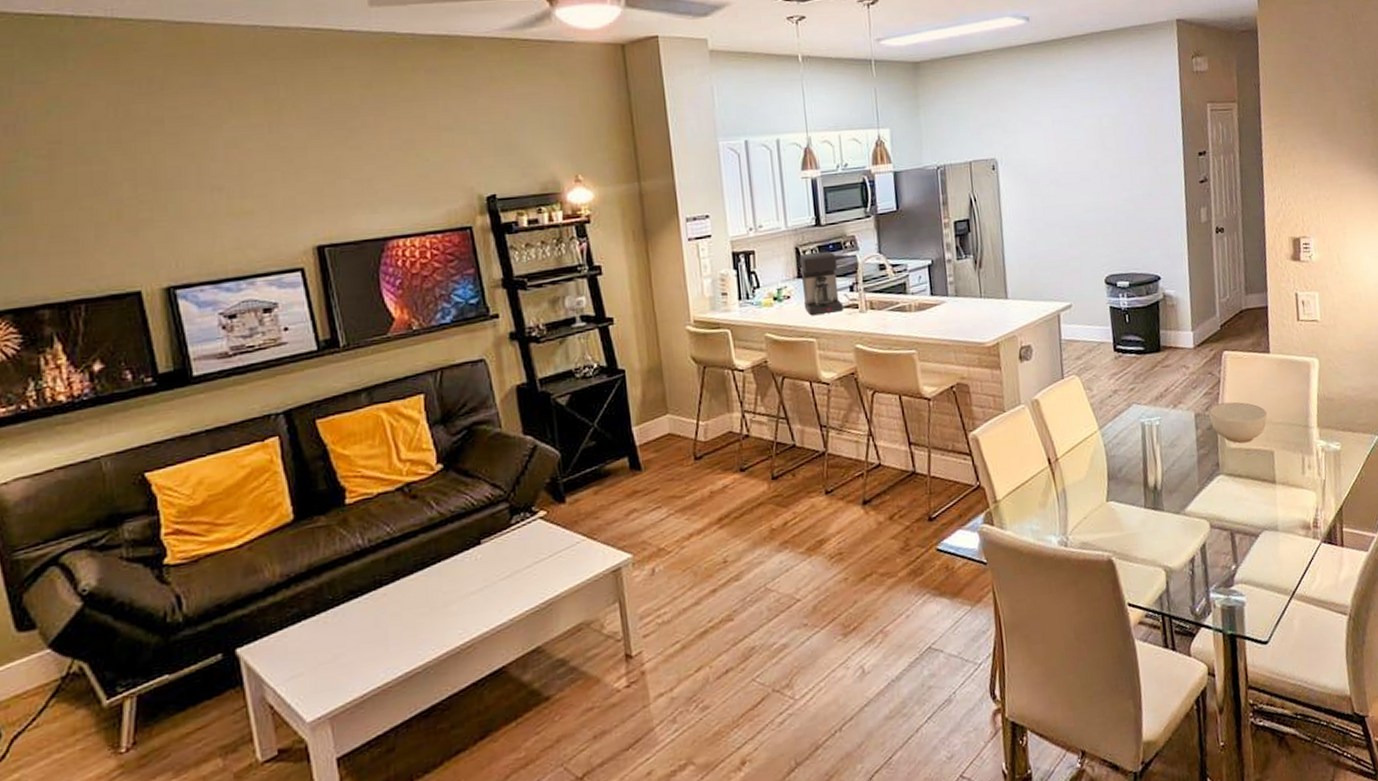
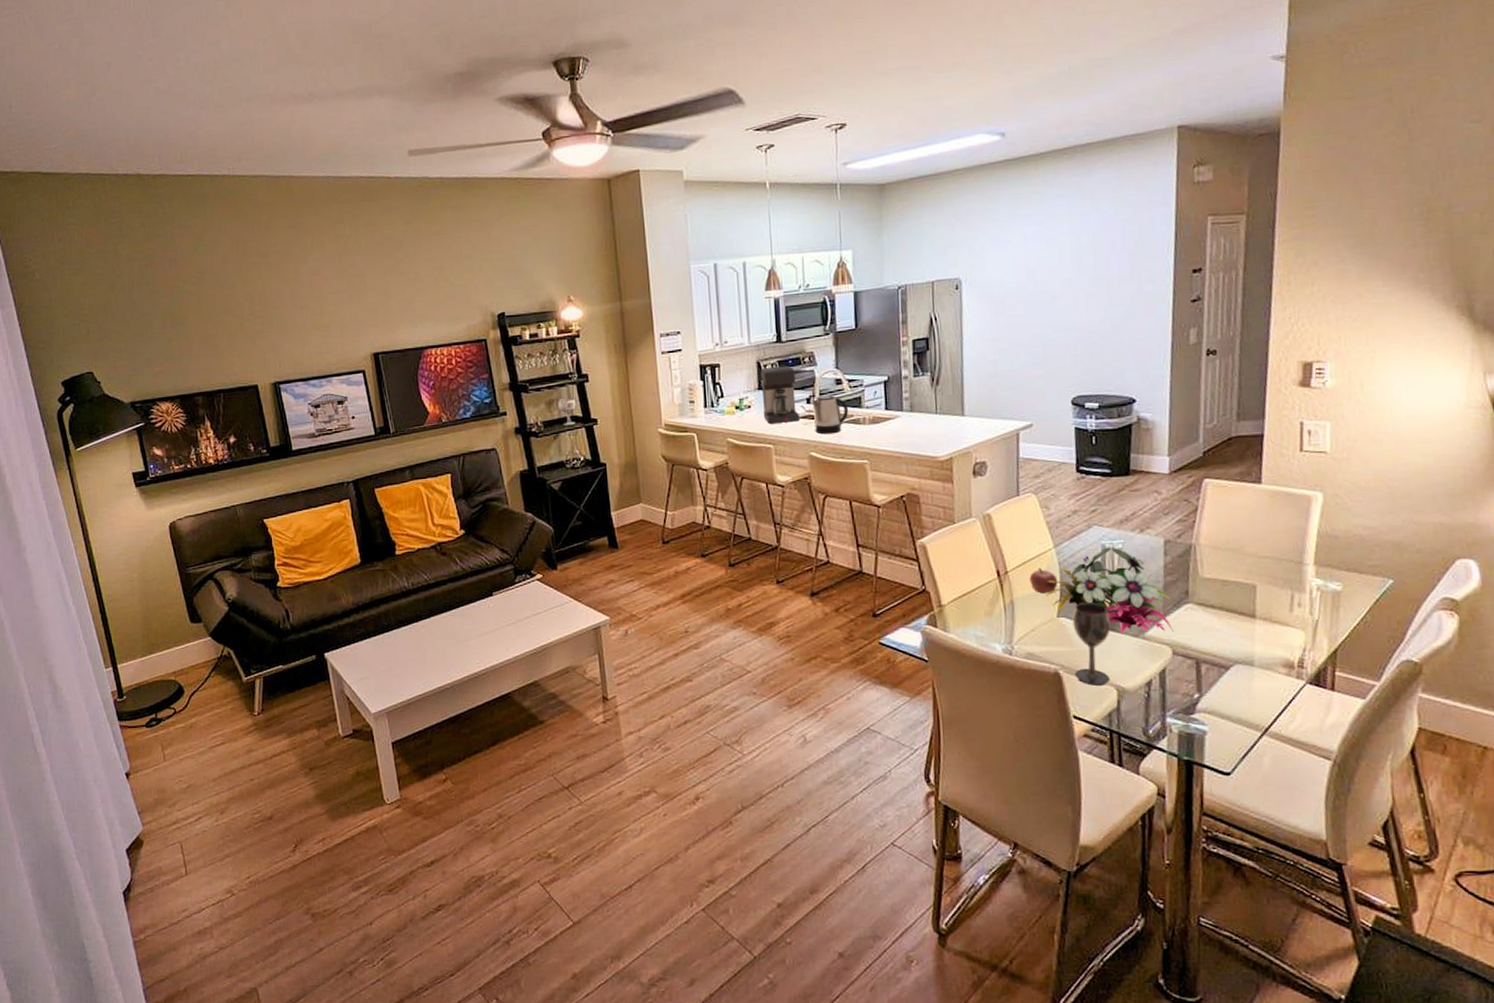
kettle: none [855,281,894,324] -> present [812,394,849,434]
fruit: none [1078,451,1105,479] -> present [1029,568,1058,594]
flower arrangement: none [1095,425,1210,513] -> present [1046,547,1174,635]
wine glass: none [1120,482,1158,569] -> present [1072,601,1111,685]
bowl: present [1208,402,1268,444] -> none [1180,531,1252,574]

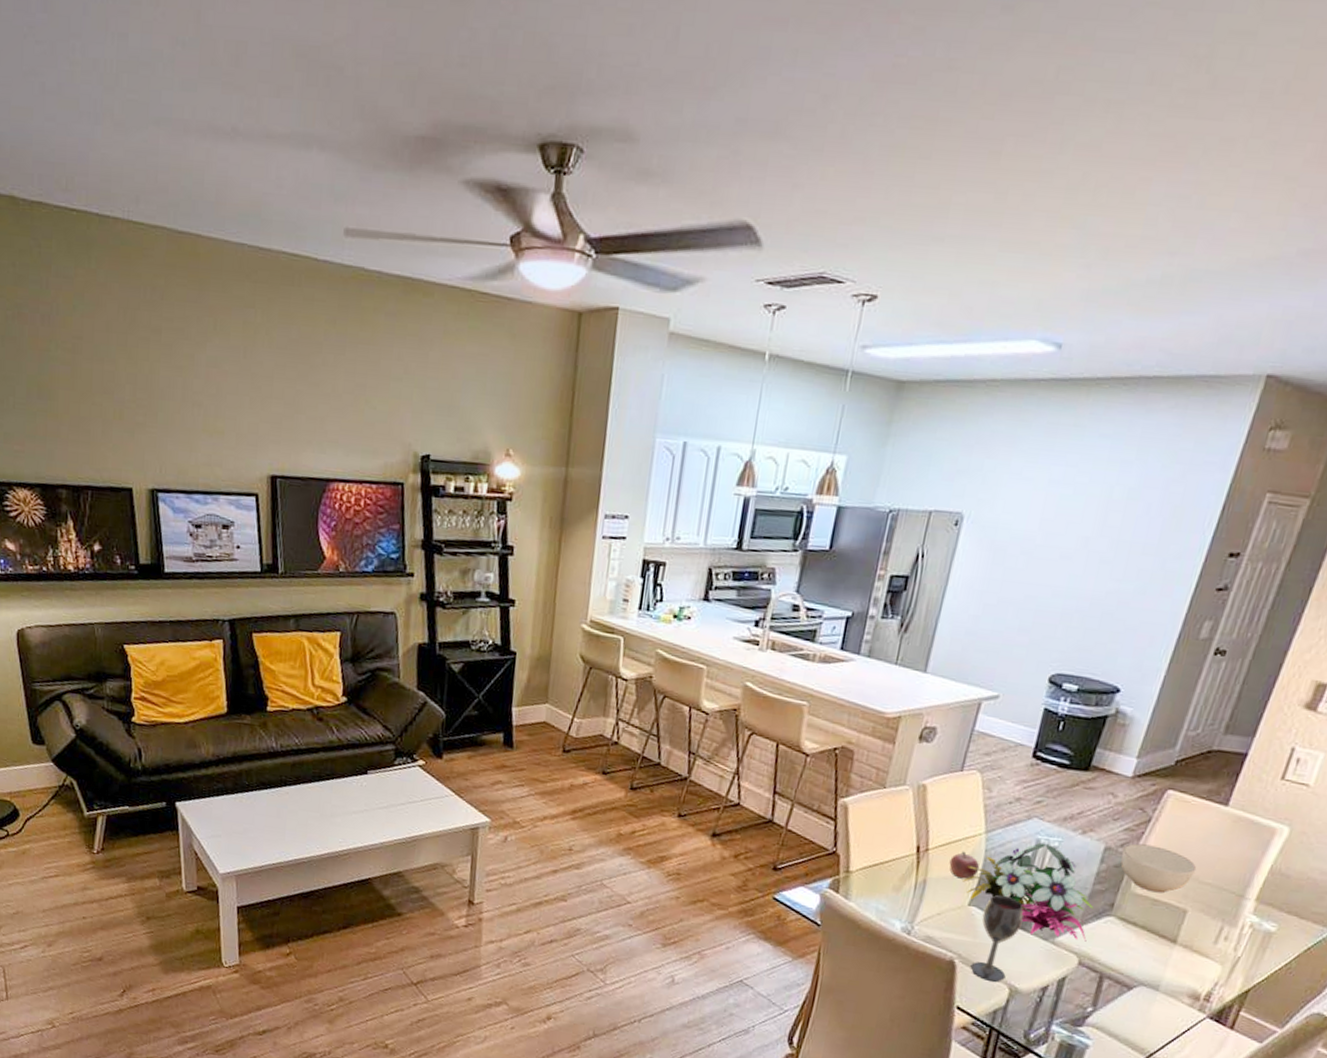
coffee maker: present [760,365,800,423] -> none [702,576,750,645]
kettle: present [812,394,849,434] -> none [756,620,800,666]
bowl: none [1180,531,1252,574] -> present [1120,843,1197,893]

